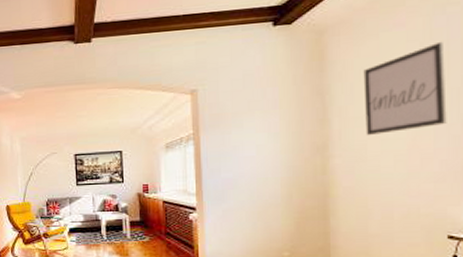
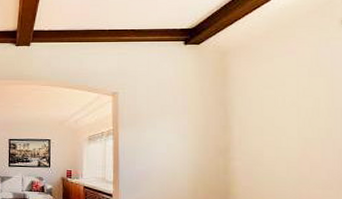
wall art: present [363,41,447,136] -> none [260,69,332,144]

